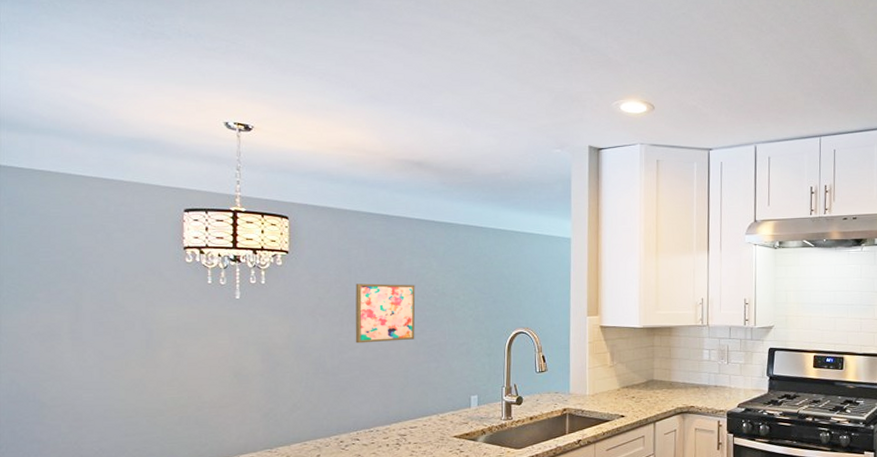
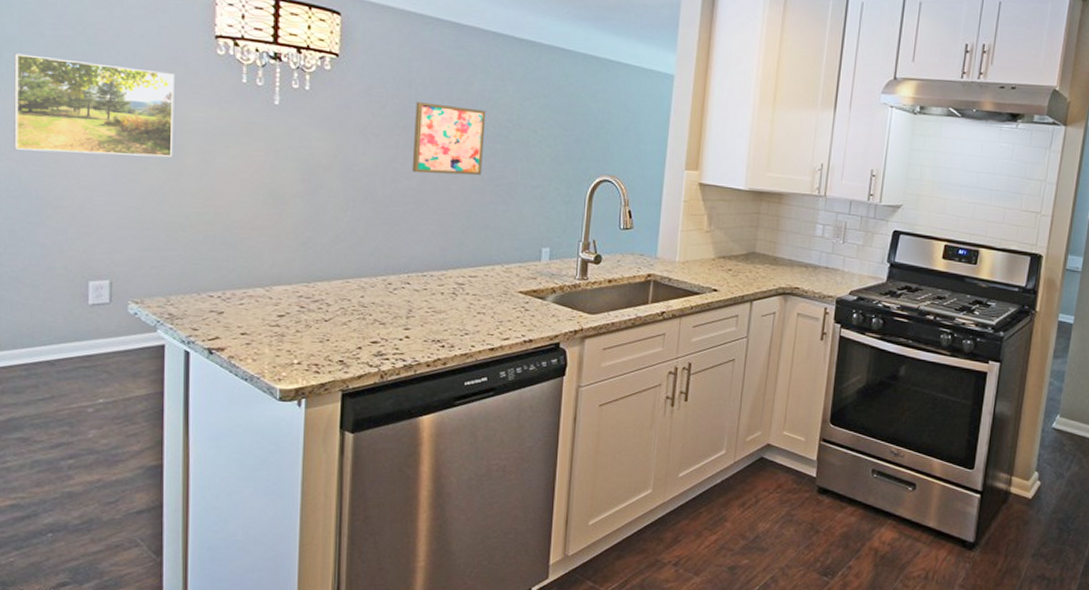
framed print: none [14,279,151,361] -> present [14,53,175,157]

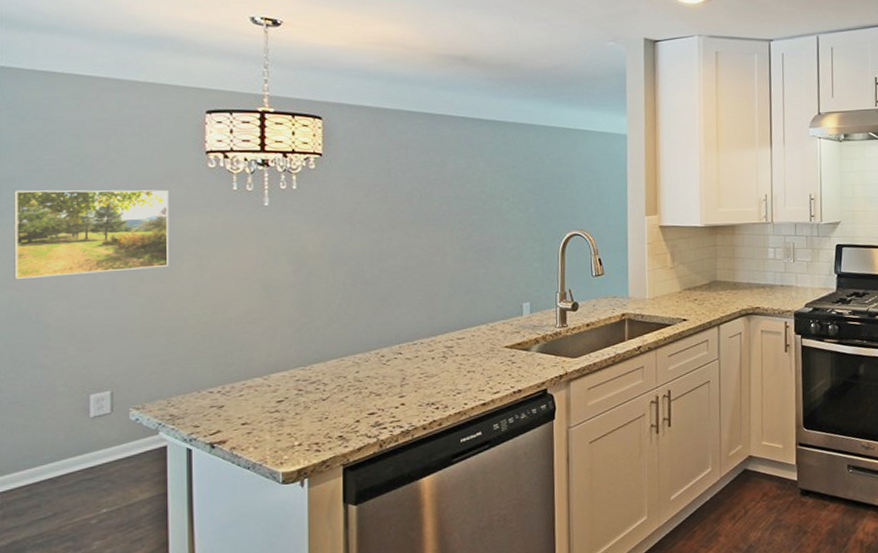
wall art: present [412,102,486,175] -> none [396,186,462,251]

